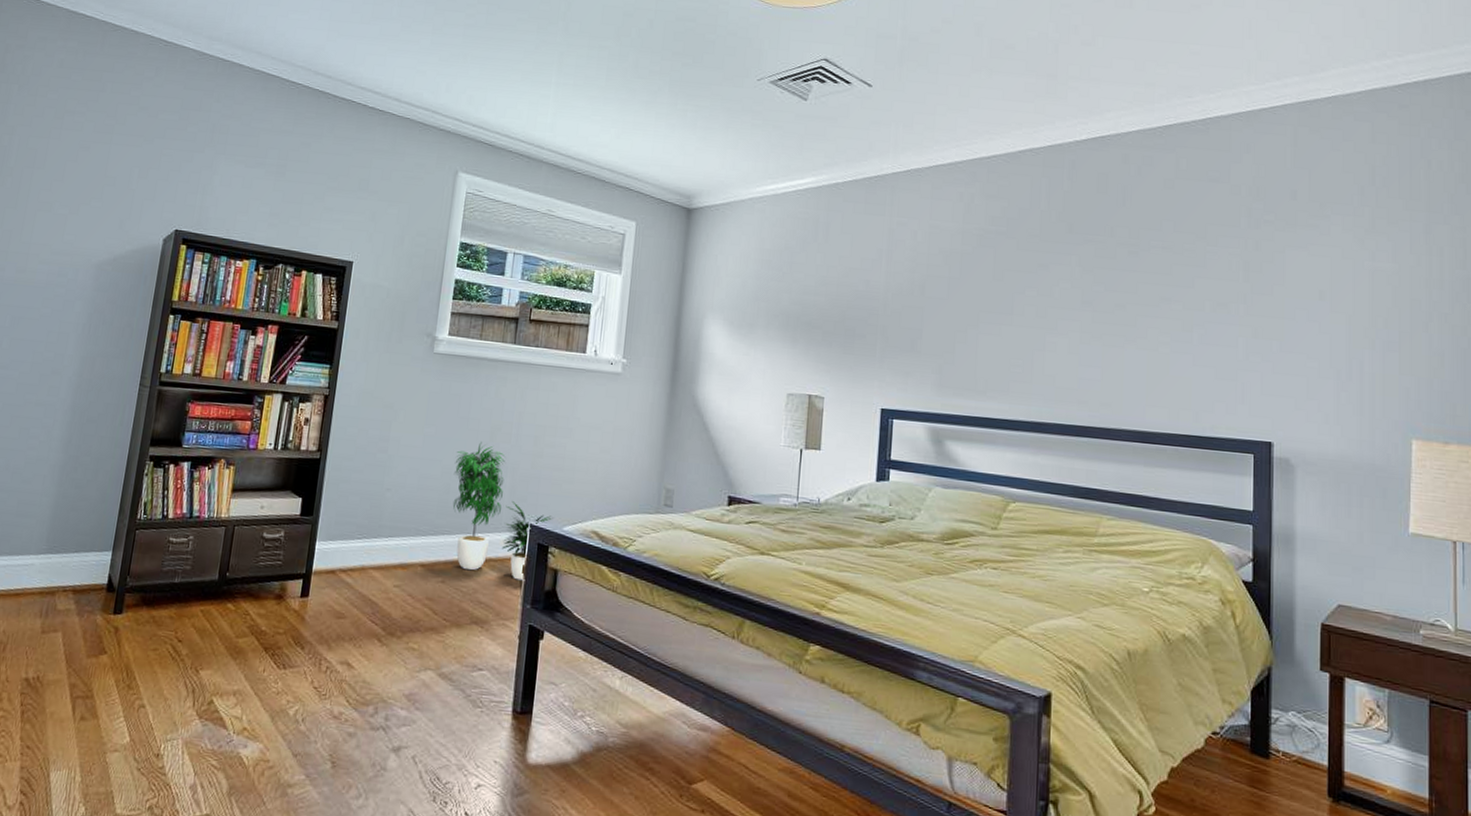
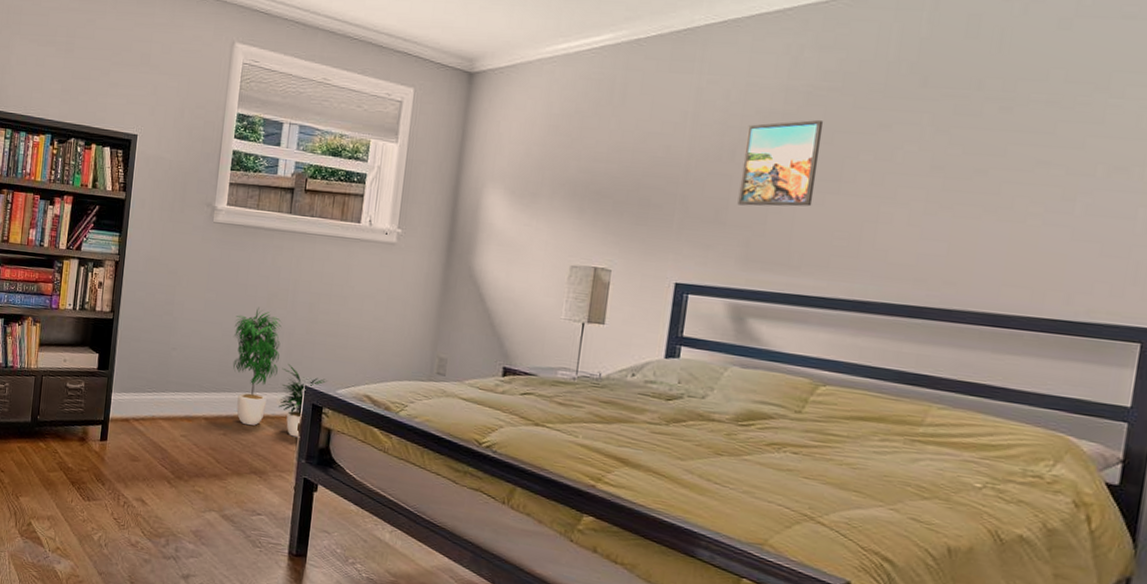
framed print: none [929,259,995,337] -> present [737,119,824,207]

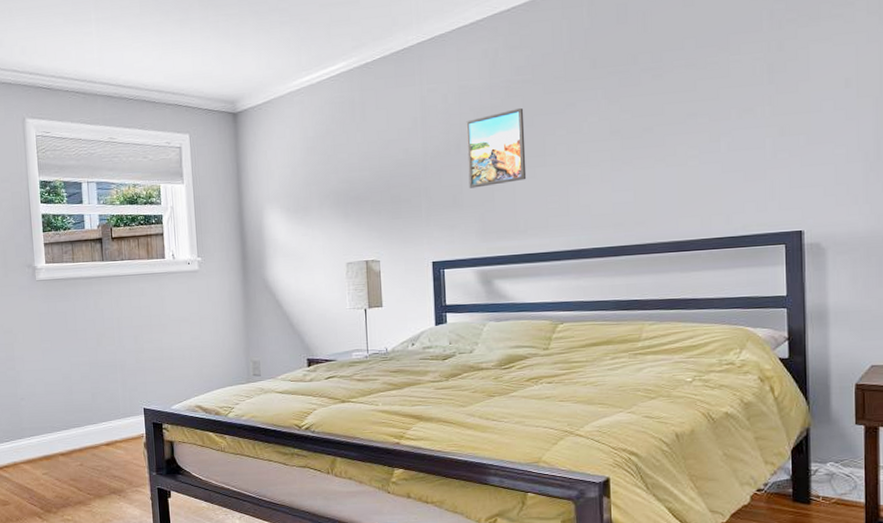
potted plant: present [232,307,327,438] -> none [71,347,162,455]

